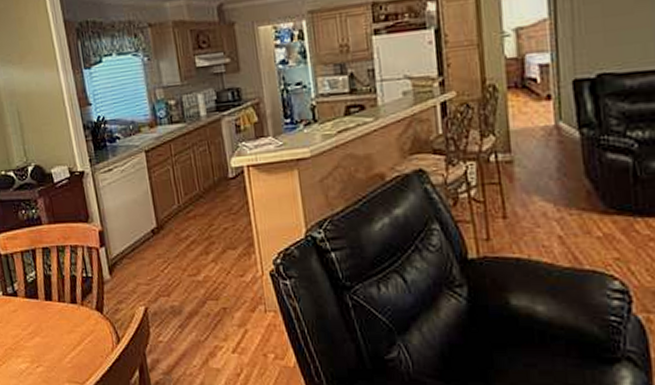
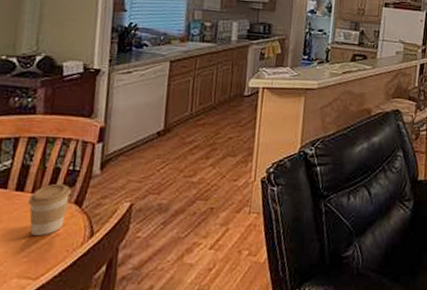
coffee cup: none [57,291,92,342] -> present [28,183,72,235]

